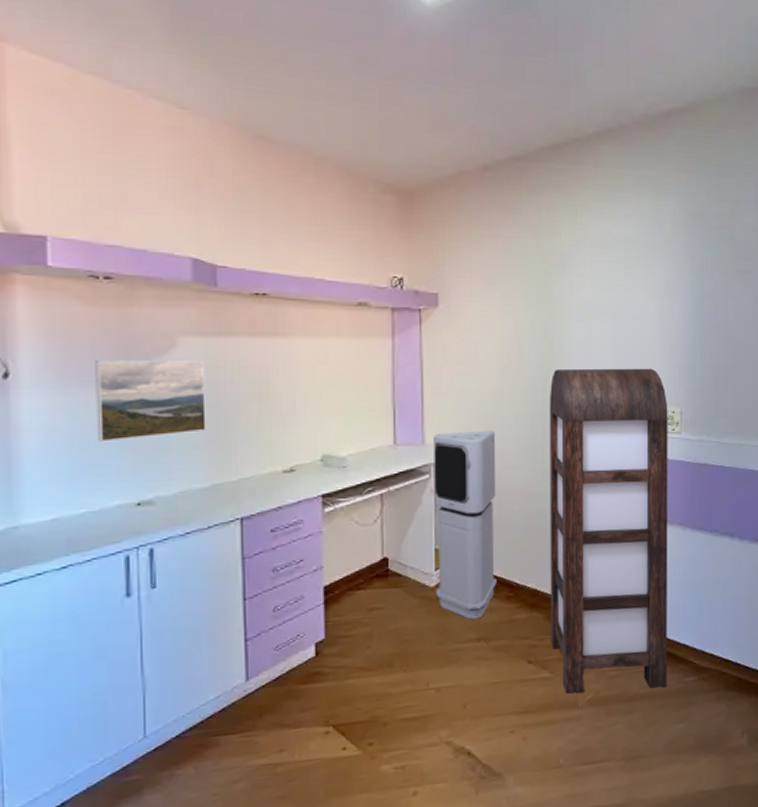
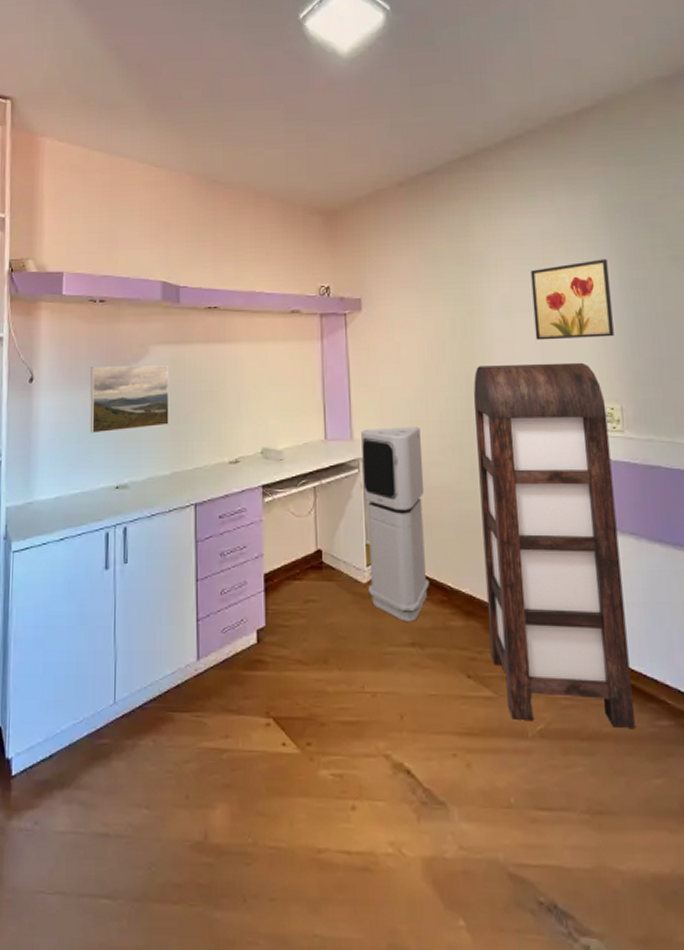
wall art: none [611,267,682,346] -> present [530,259,614,340]

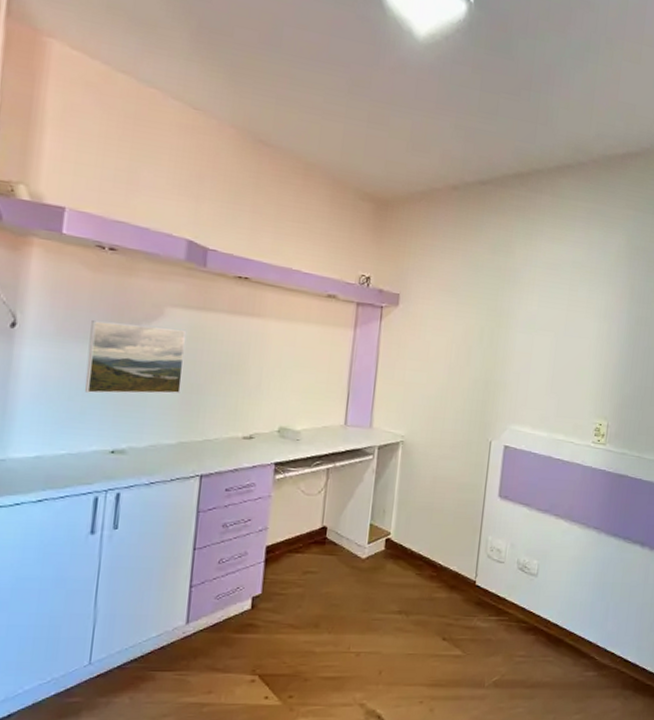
air purifier: present [361,426,429,622] -> none [366,419,436,593]
bookshelf: present [473,362,635,728] -> none [465,374,596,678]
wall art: present [530,259,614,340] -> none [550,293,621,364]

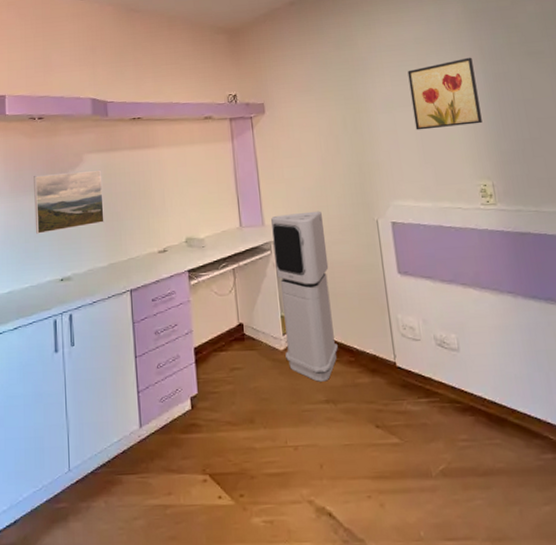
air purifier: none [366,419,436,593] -> present [271,211,338,382]
wall art: none [550,293,621,364] -> present [407,57,482,130]

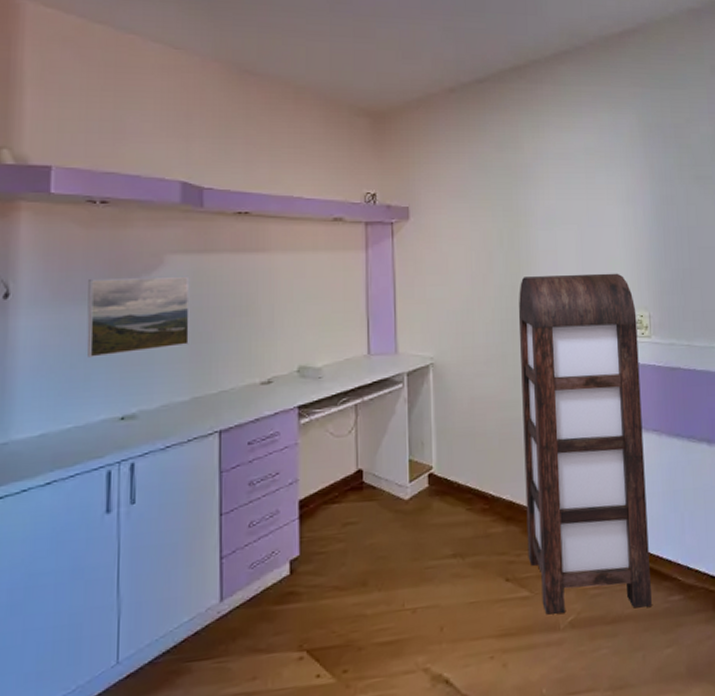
air purifier: present [271,211,338,382] -> none [407,338,471,534]
bookshelf: none [365,147,524,463] -> present [518,273,652,615]
wall art: present [407,57,482,130] -> none [574,175,645,252]

